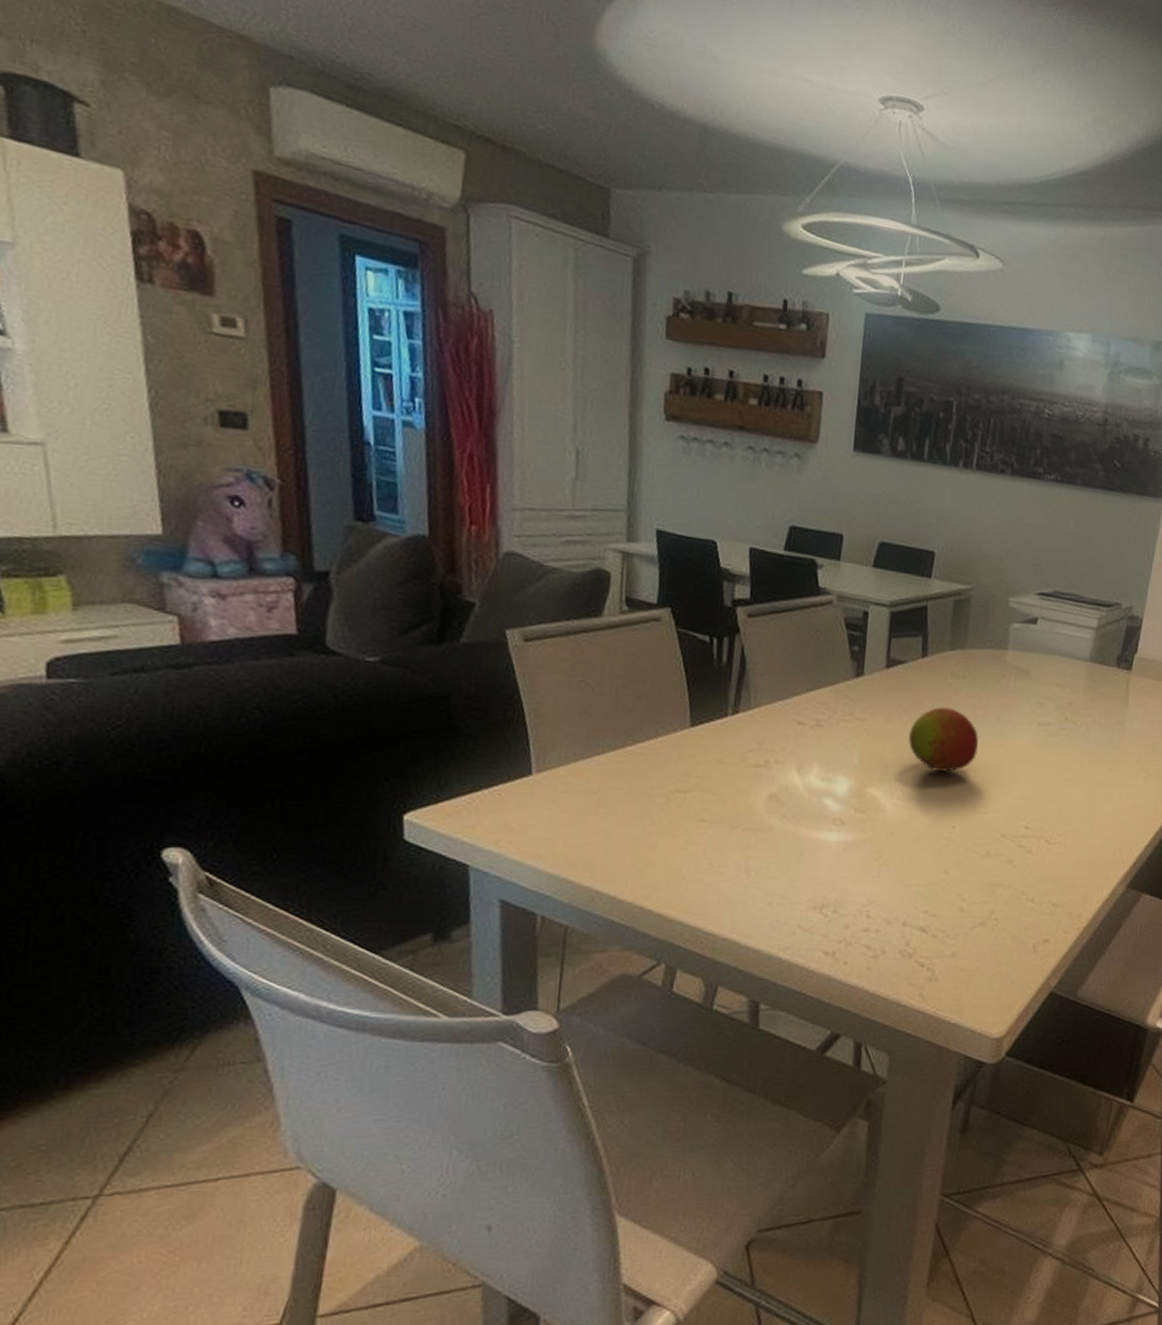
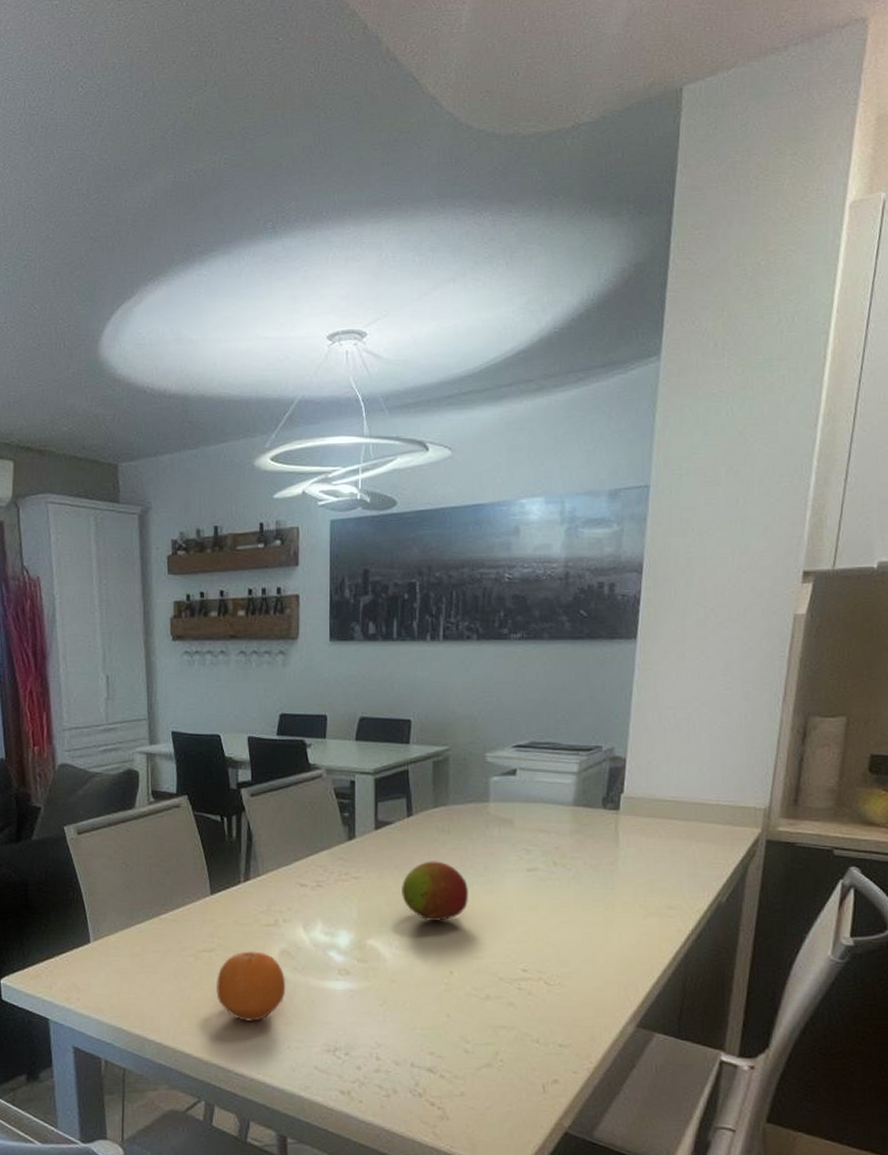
fruit: none [688,794,772,874] -> present [215,951,285,1022]

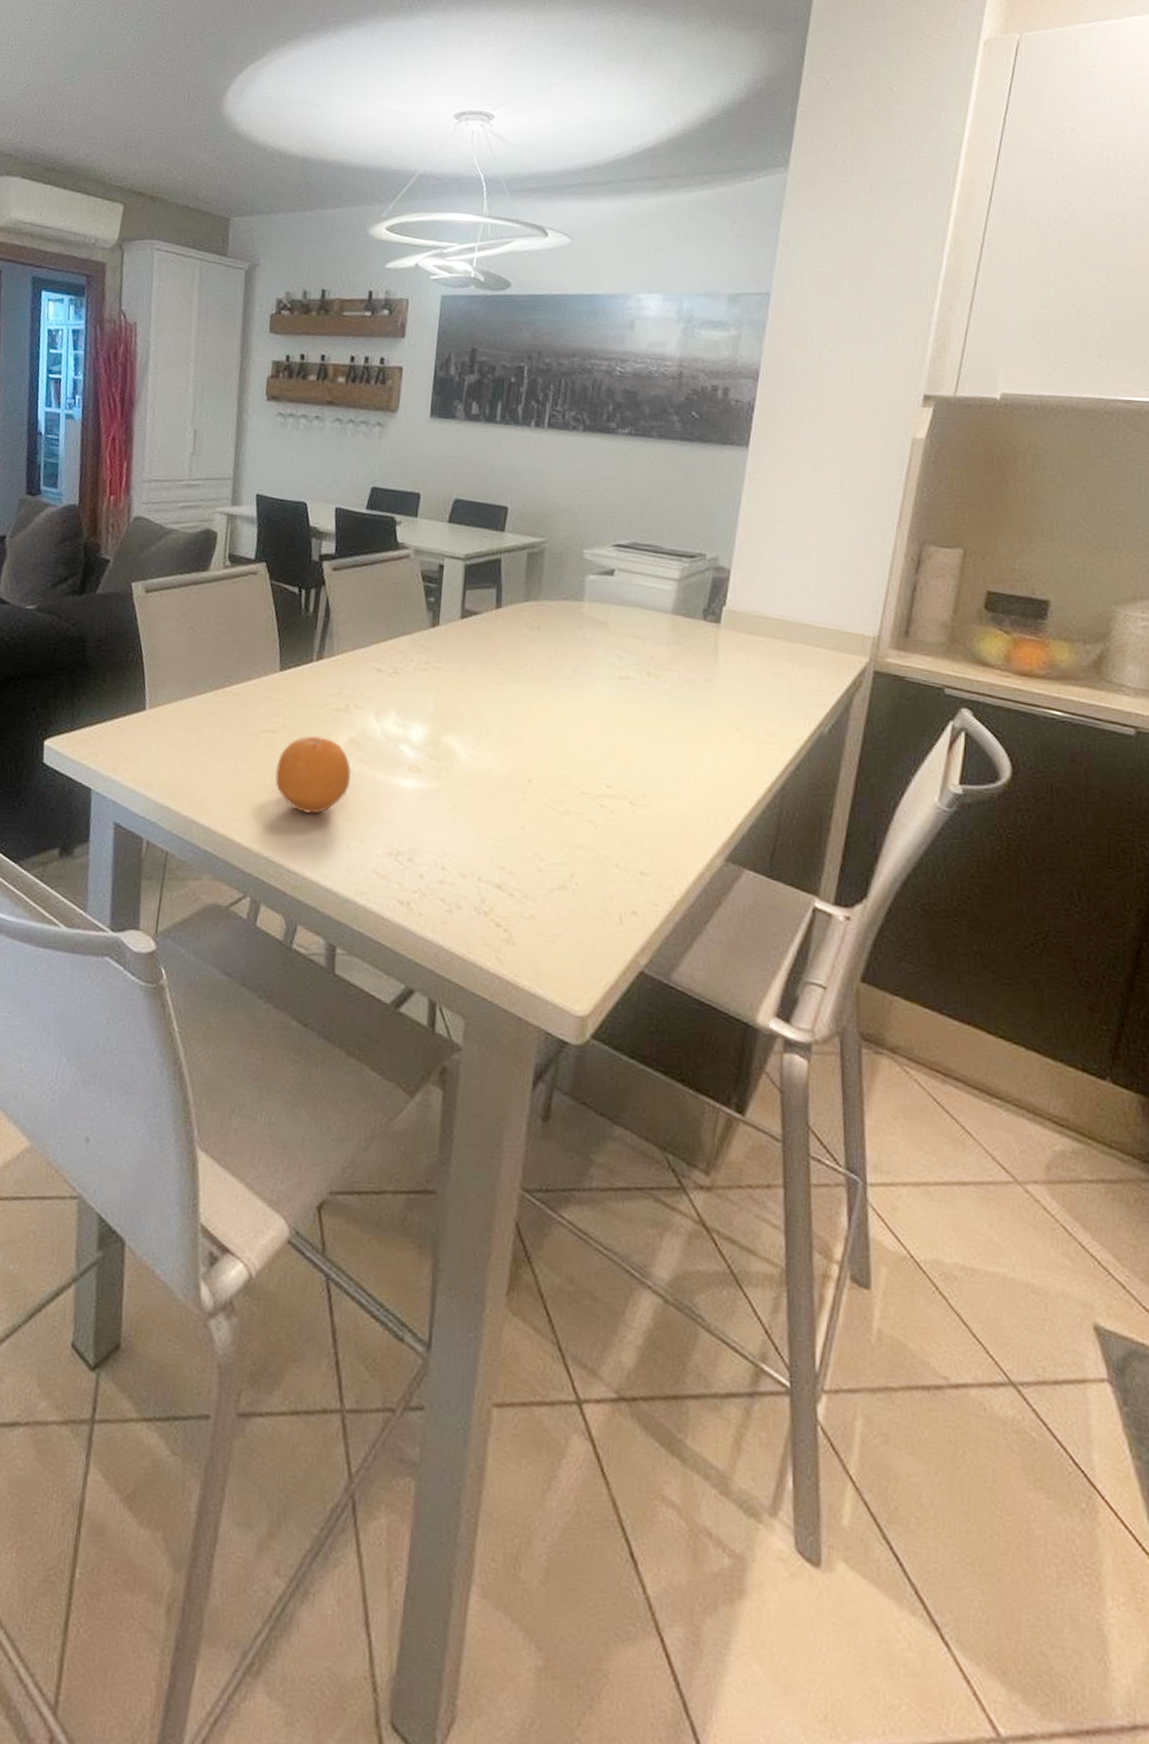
fruit: present [402,861,468,922] -> none [483,657,555,724]

